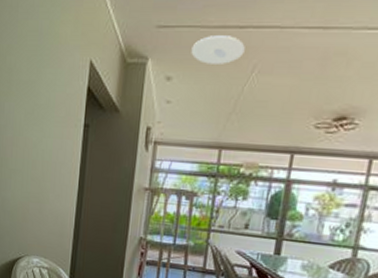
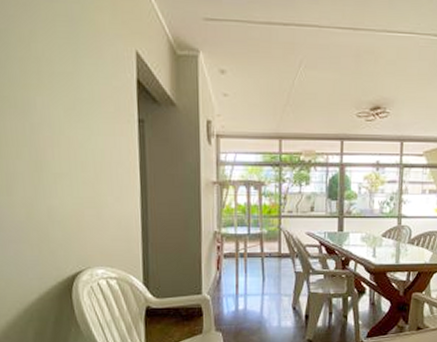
ceiling light: present [191,36,245,64] -> none [241,31,290,59]

